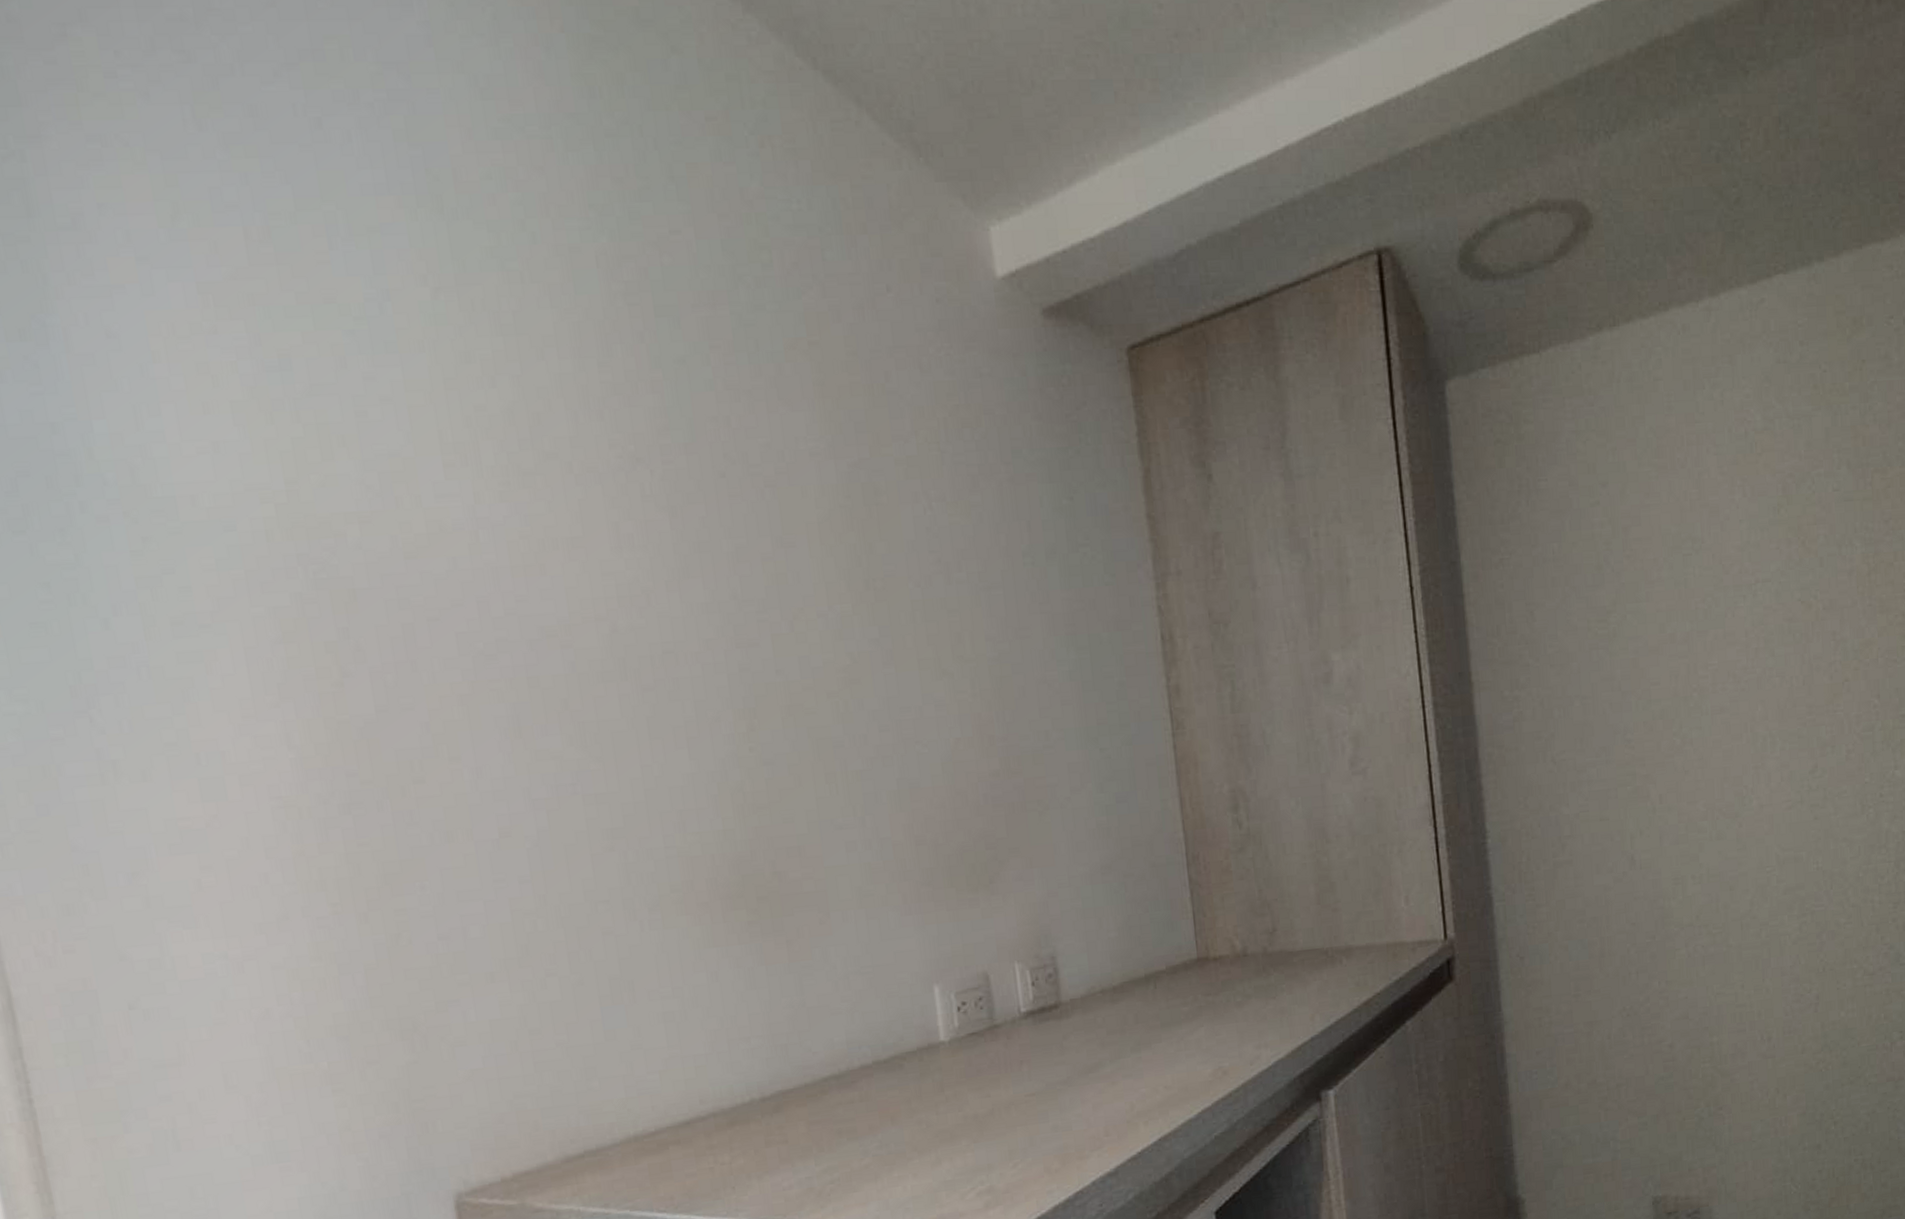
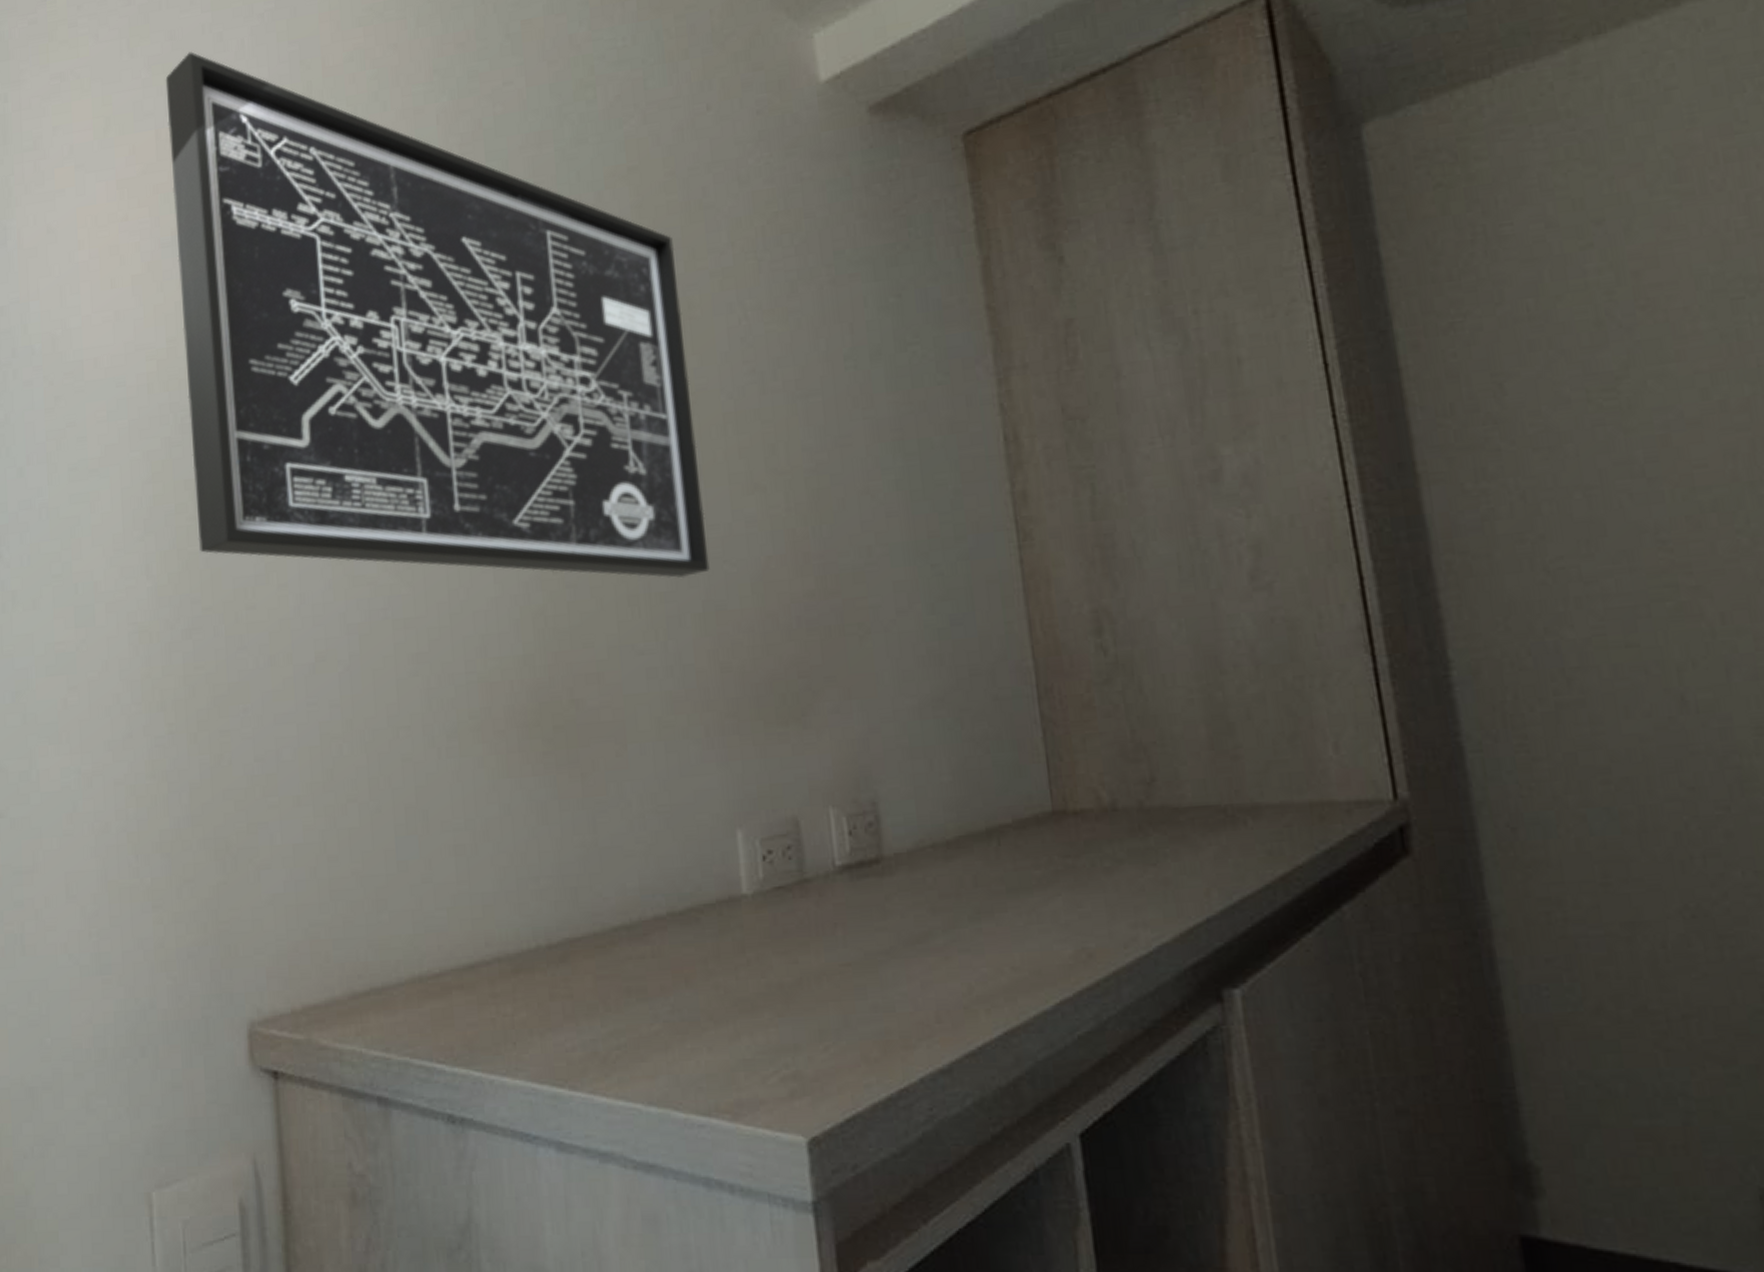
wall art: none [249,136,903,758] -> present [165,52,710,579]

